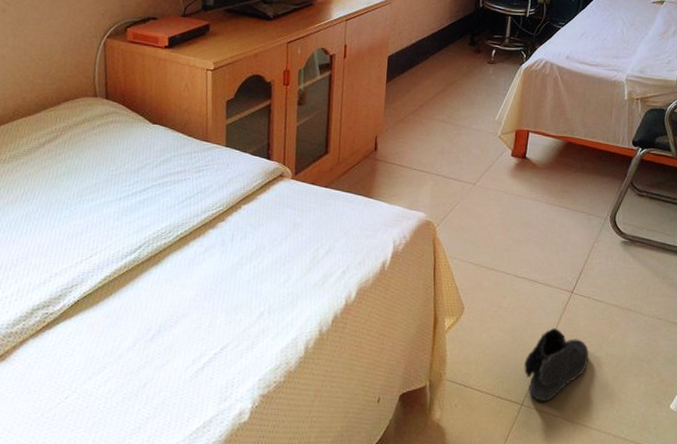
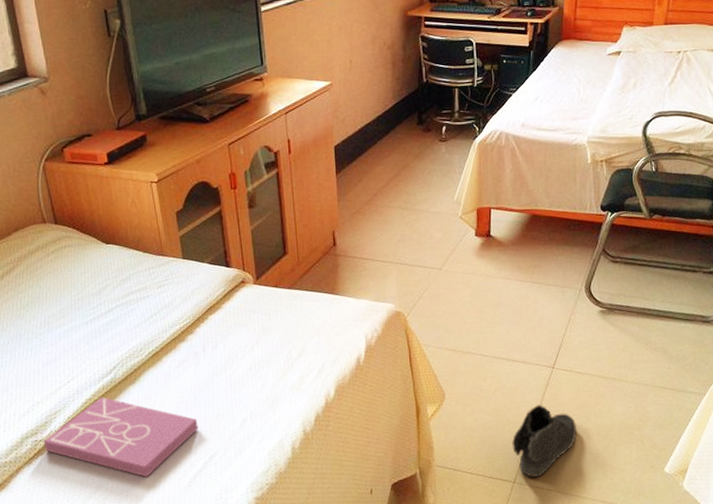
book: none [54,275,215,363] -> present [43,397,198,477]

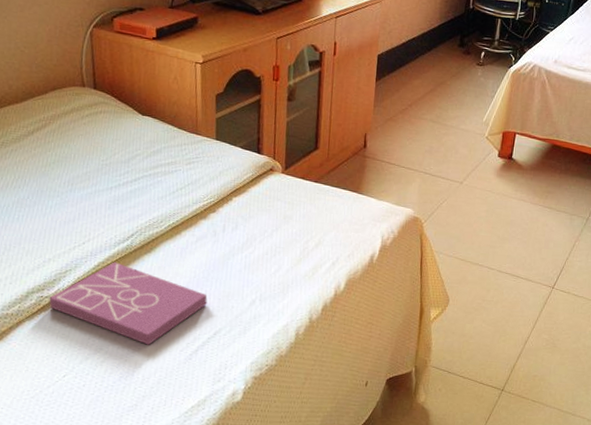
sneaker: present [512,405,577,477] -> none [505,320,568,388]

